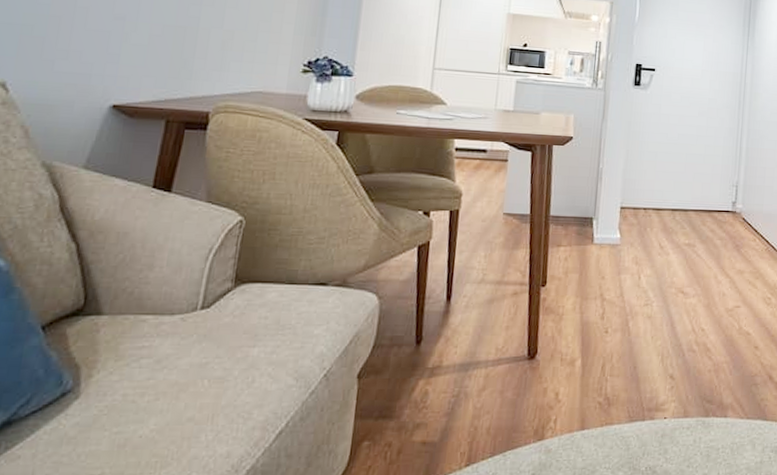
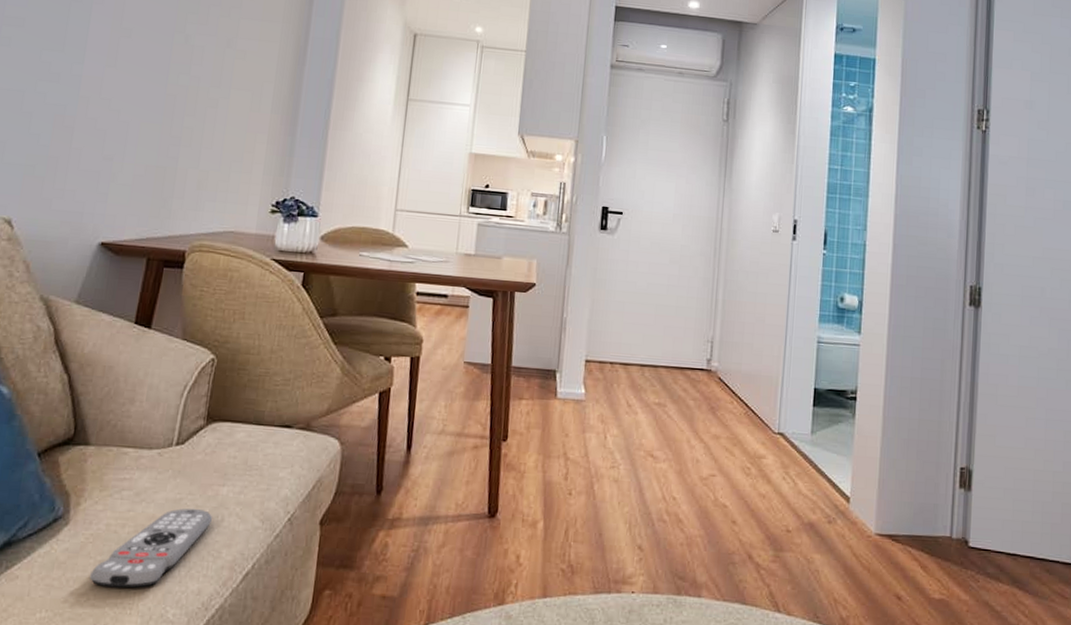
remote control: none [105,371,243,459] -> present [90,508,213,589]

